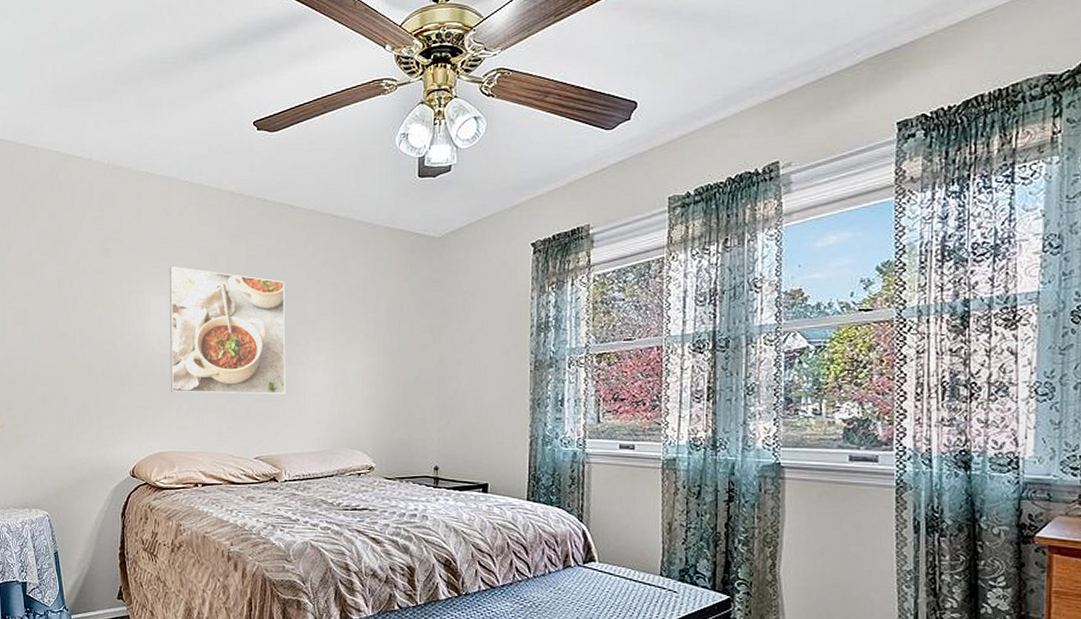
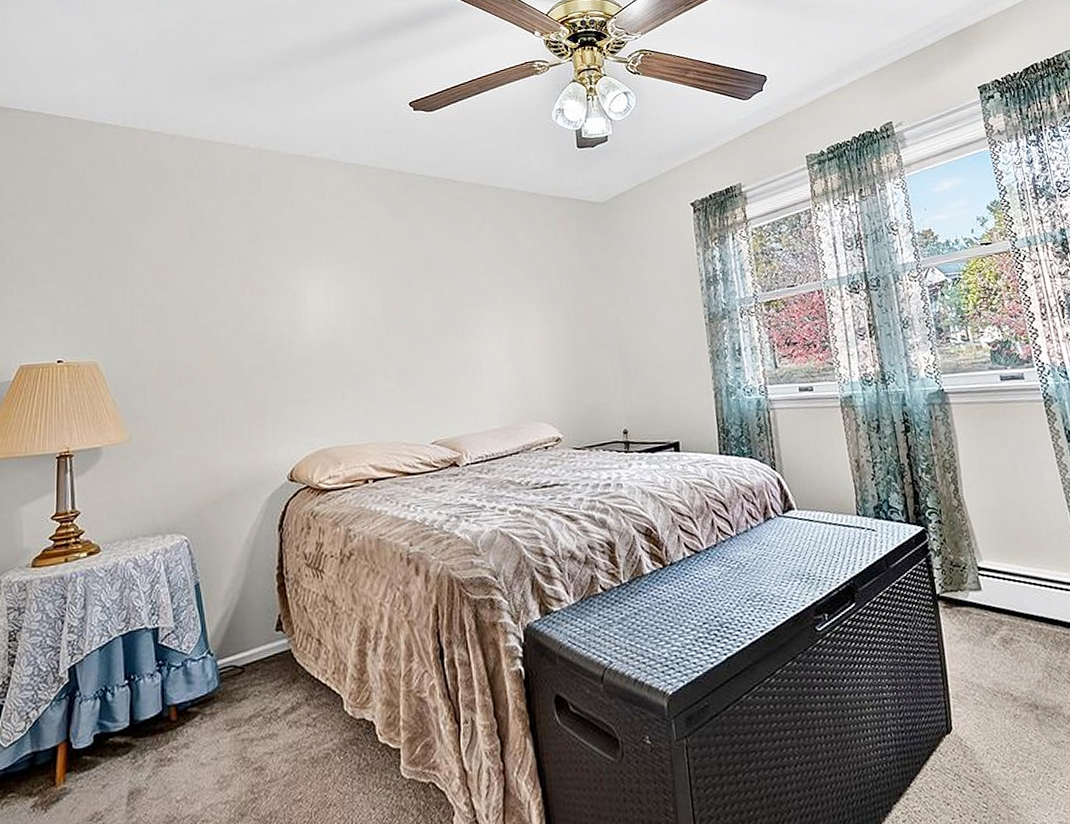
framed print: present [169,266,286,395] -> none [326,247,461,381]

